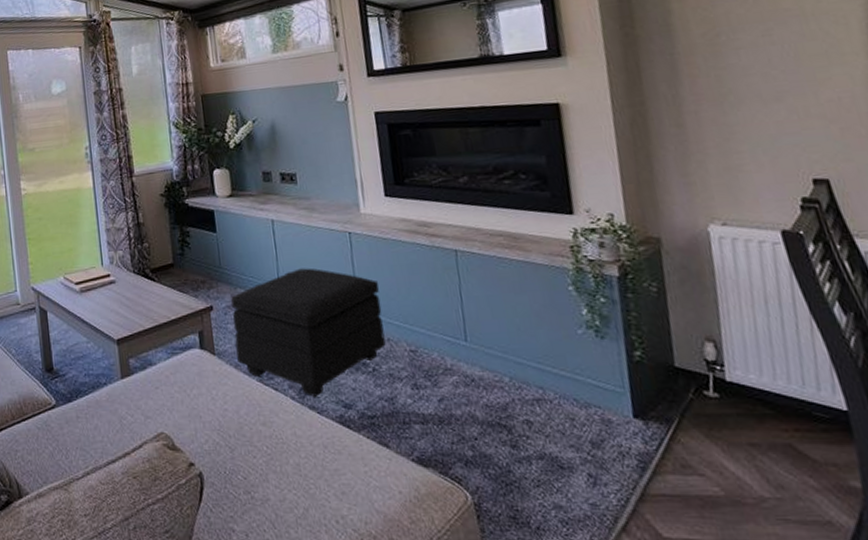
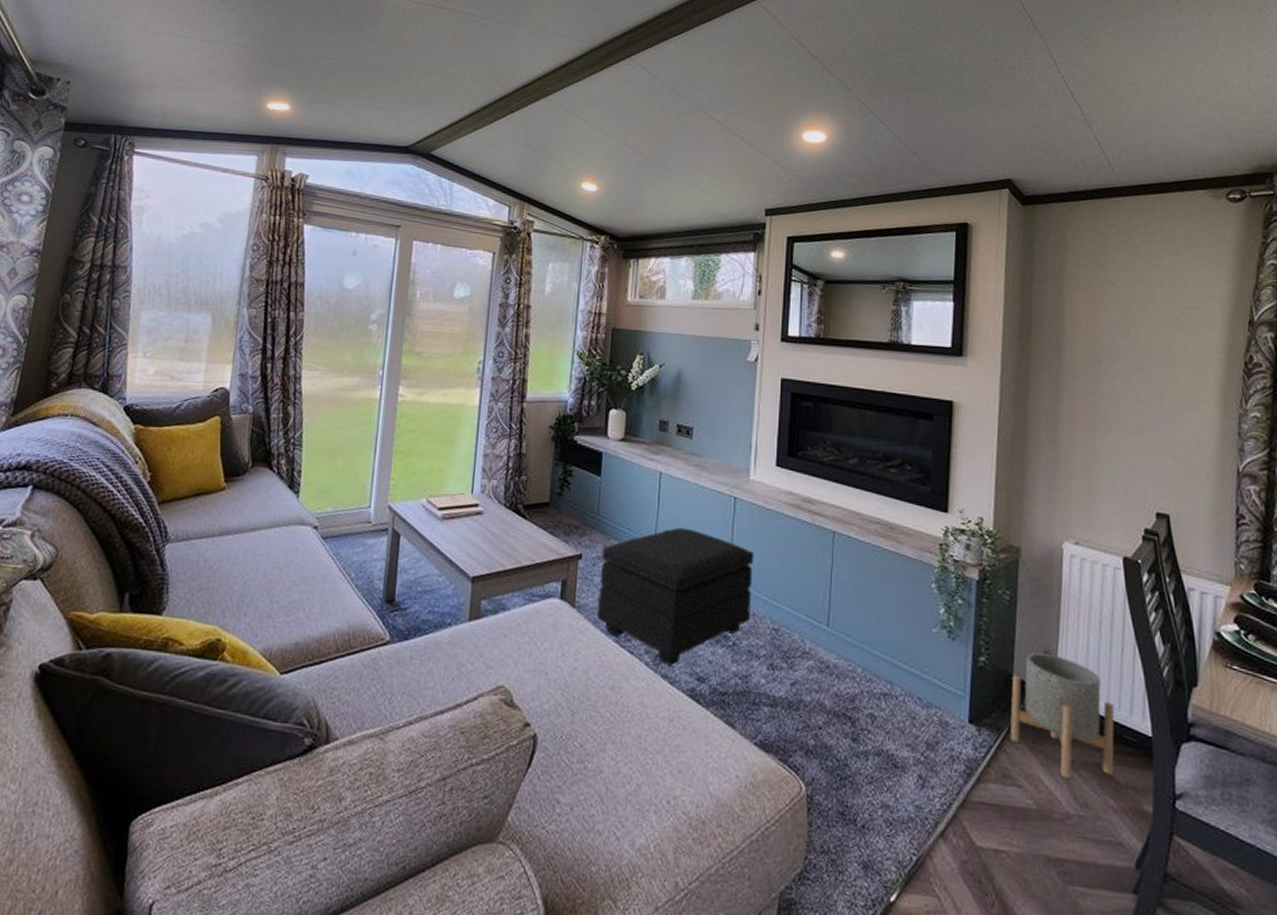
planter: none [674,339,808,462] -> present [1010,652,1115,779]

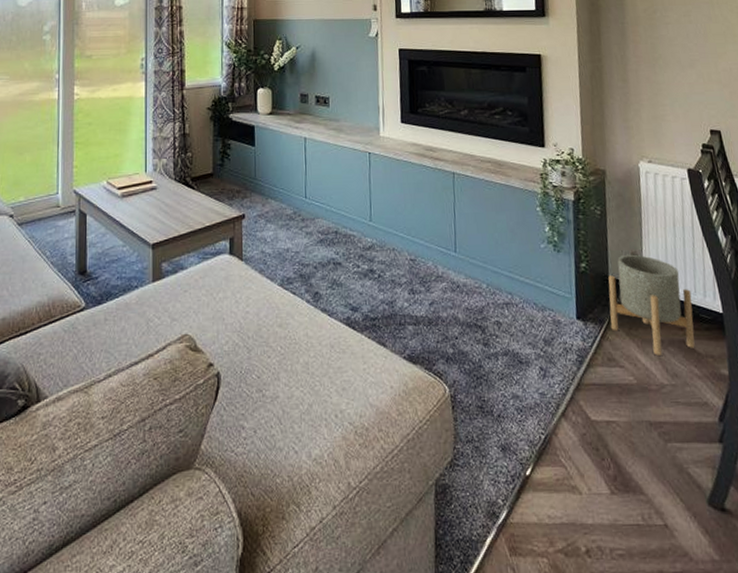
footstool: present [597,527,755,666] -> none [261,182,391,300]

